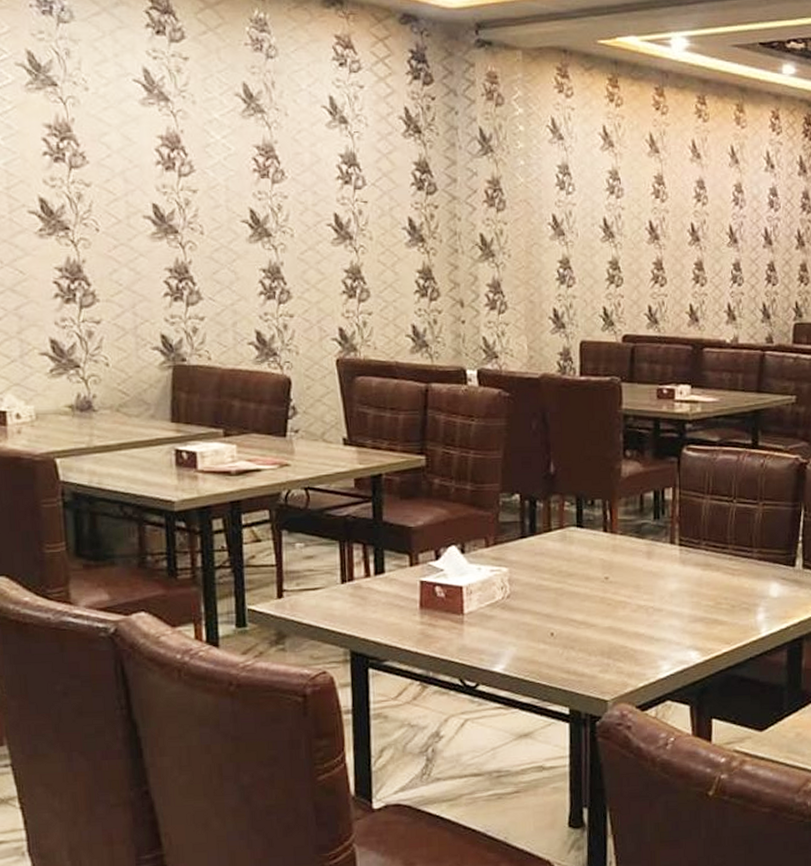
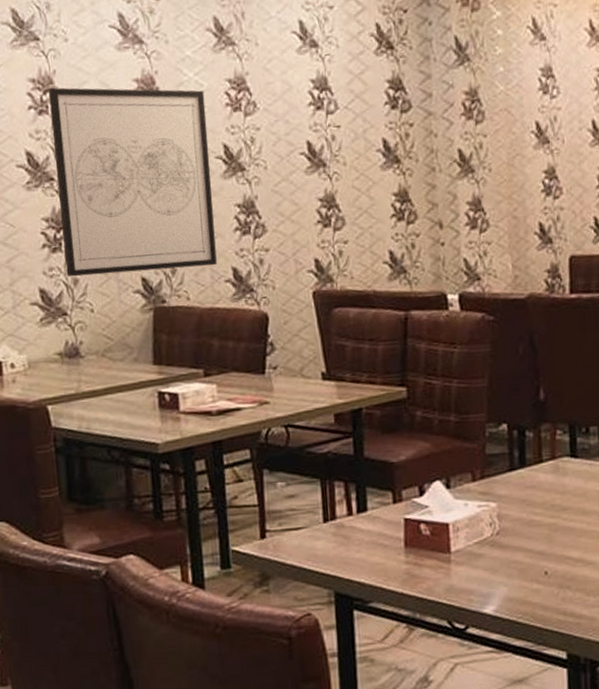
wall art: none [66,136,240,329] -> present [48,87,217,277]

